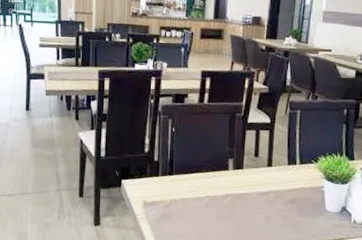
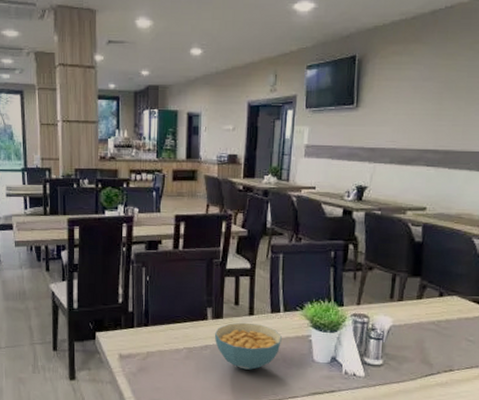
cereal bowl: none [234,173,297,218] -> present [214,322,282,370]

